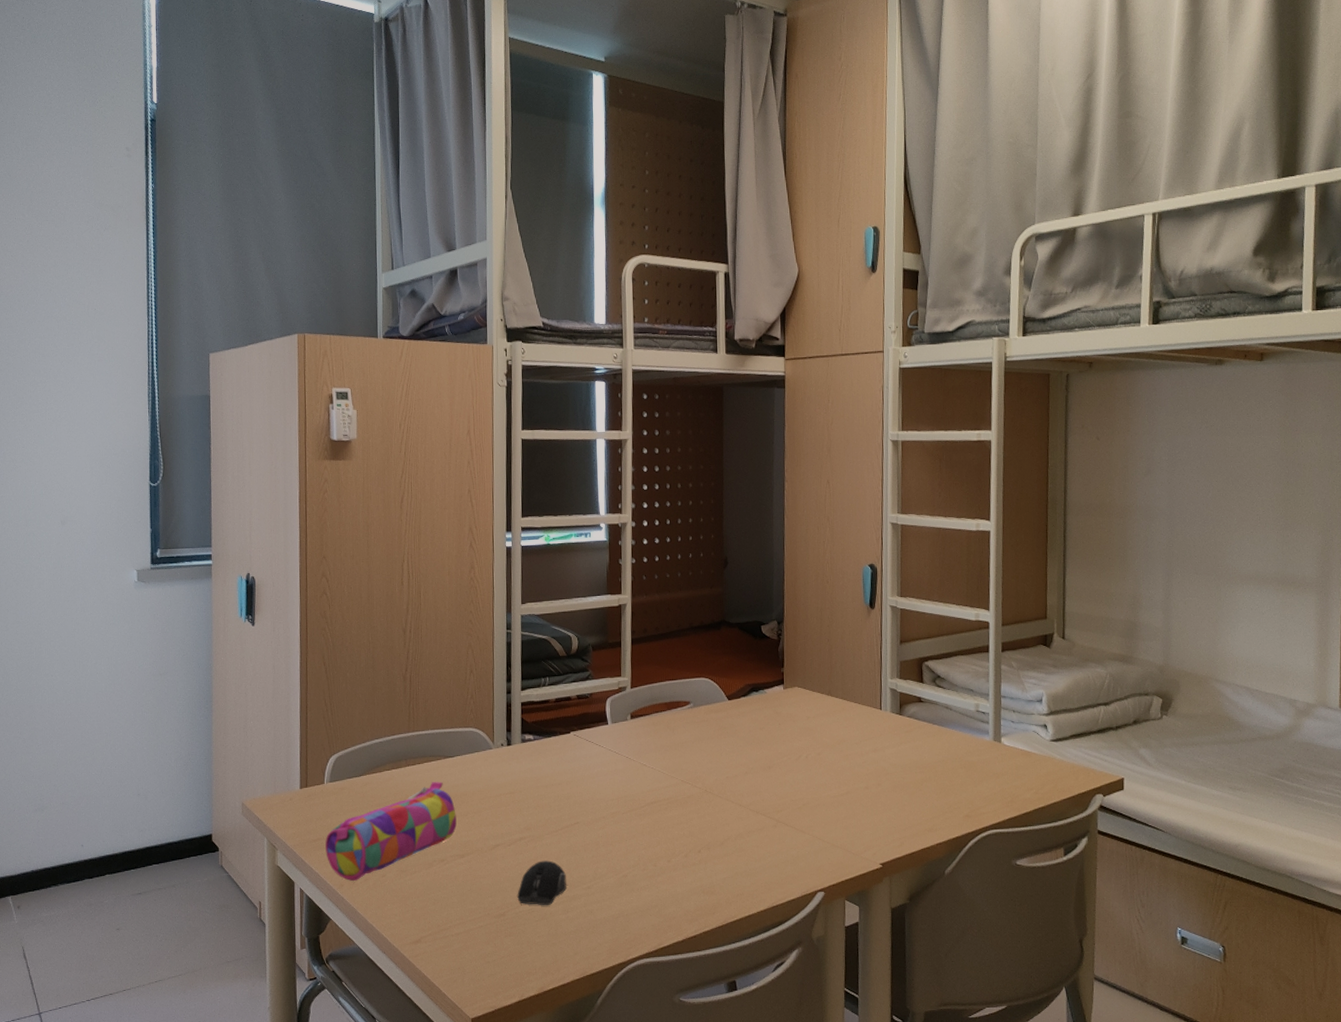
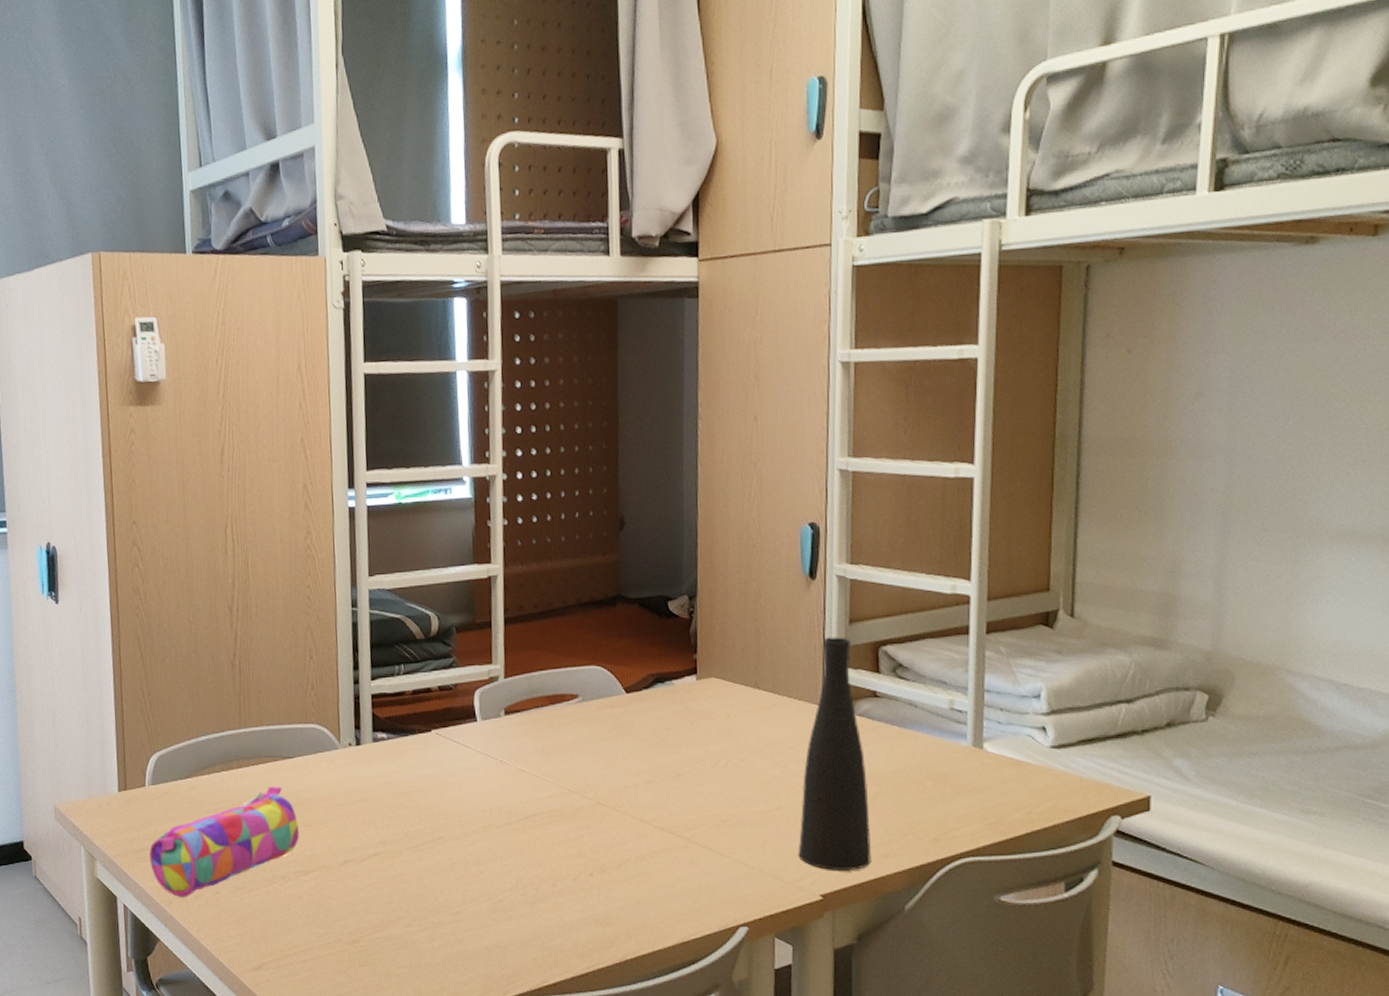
computer mouse: present [517,860,566,906] -> none [372,880,431,933]
vase: none [863,654,919,843] -> present [798,637,871,870]

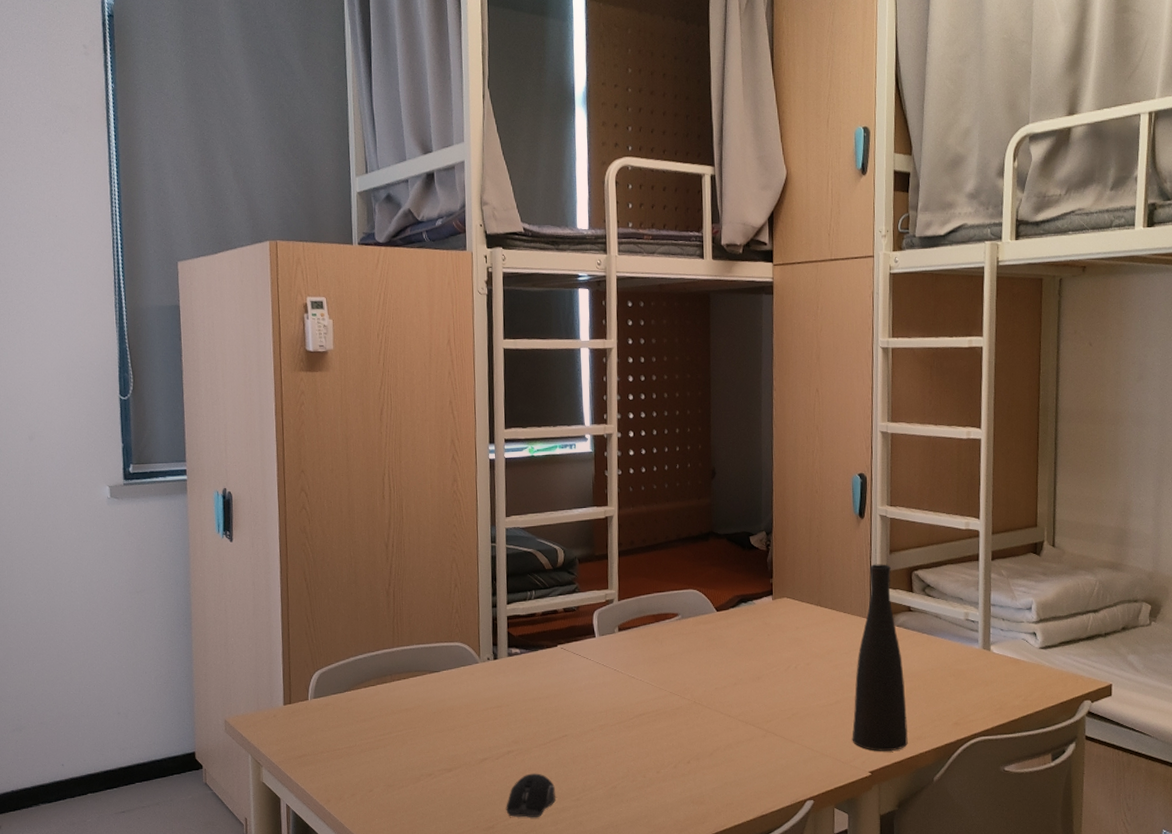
pencil case: present [149,786,299,897] -> none [310,696,444,796]
computer mouse: none [372,880,431,933] -> present [506,773,555,818]

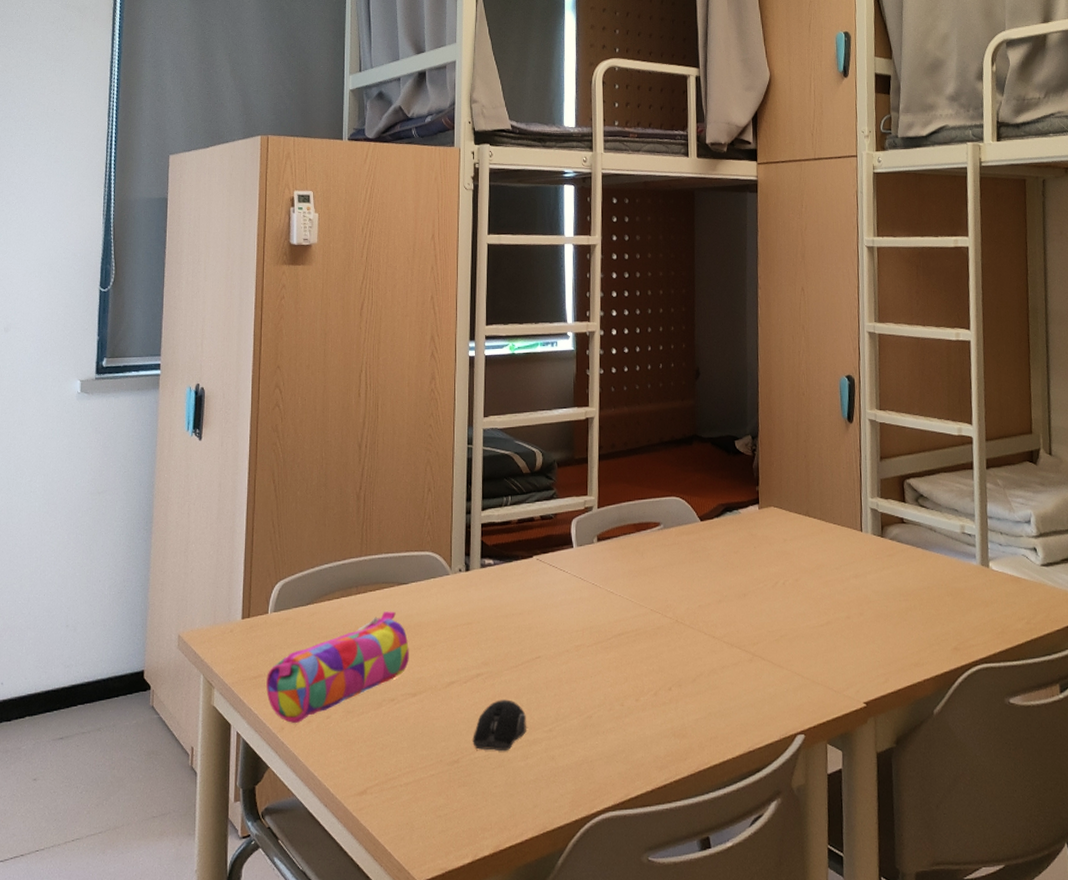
pencil case: none [310,696,444,796] -> present [266,611,409,723]
vase: present [852,564,908,751] -> none [844,471,905,679]

